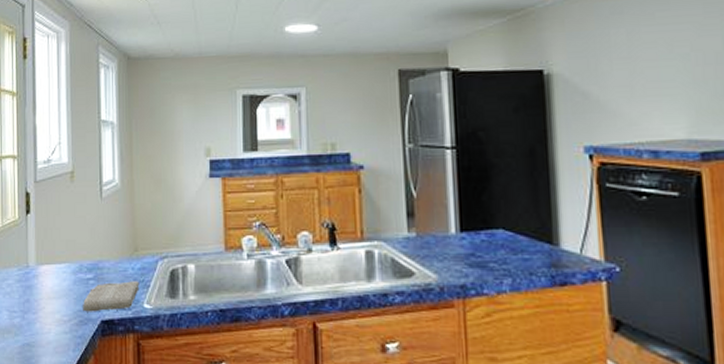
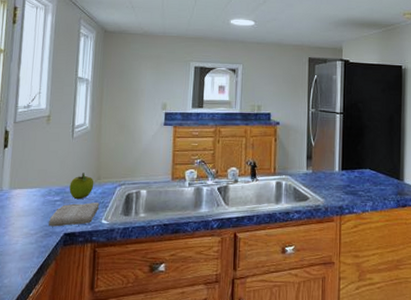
fruit: none [103,243,131,278] -> present [69,173,94,200]

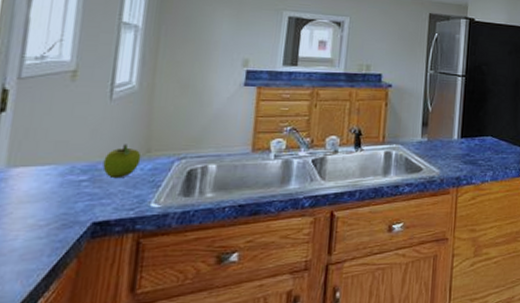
washcloth: present [49,202,100,227] -> none [68,182,149,215]

